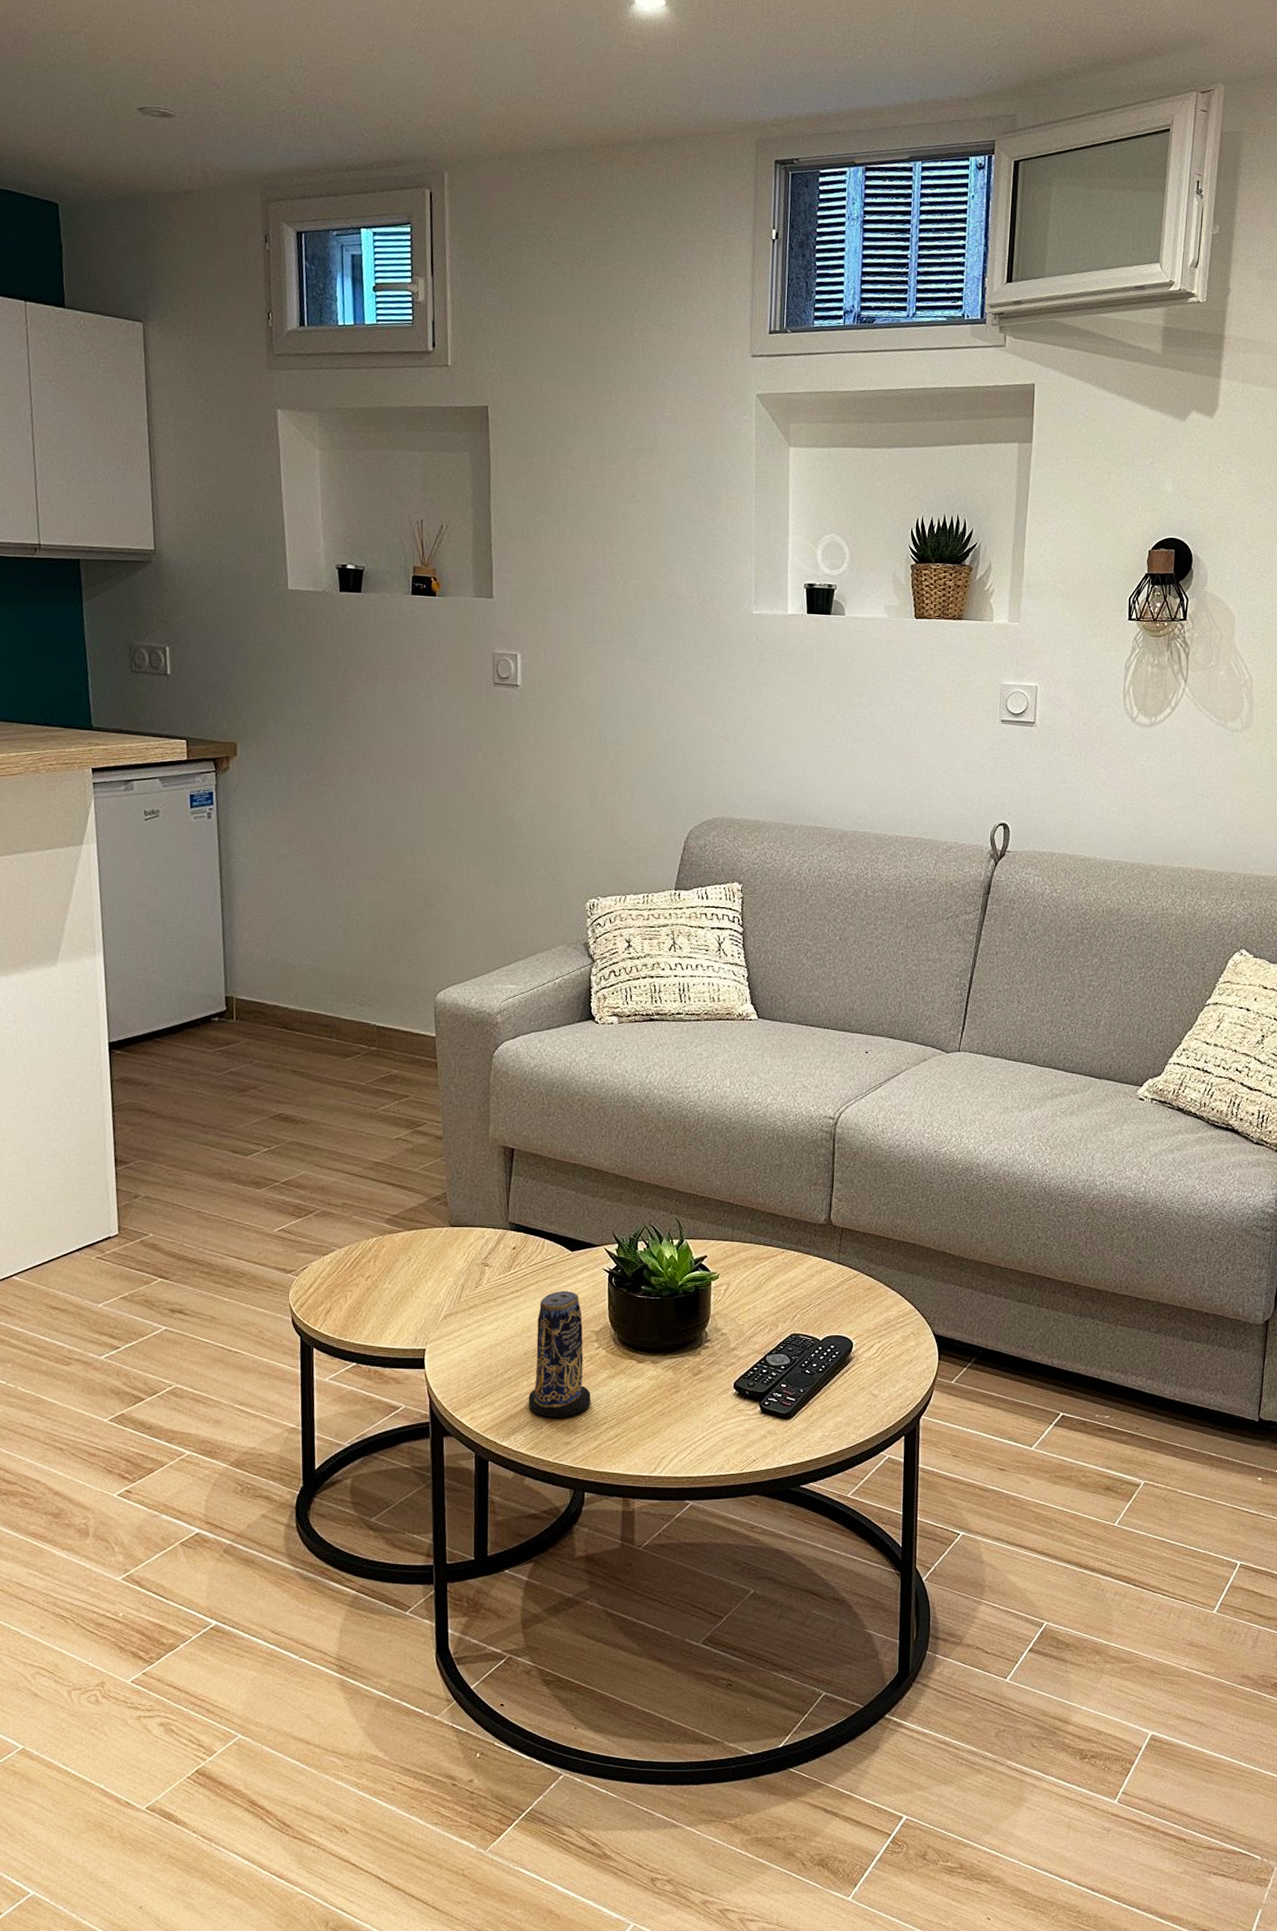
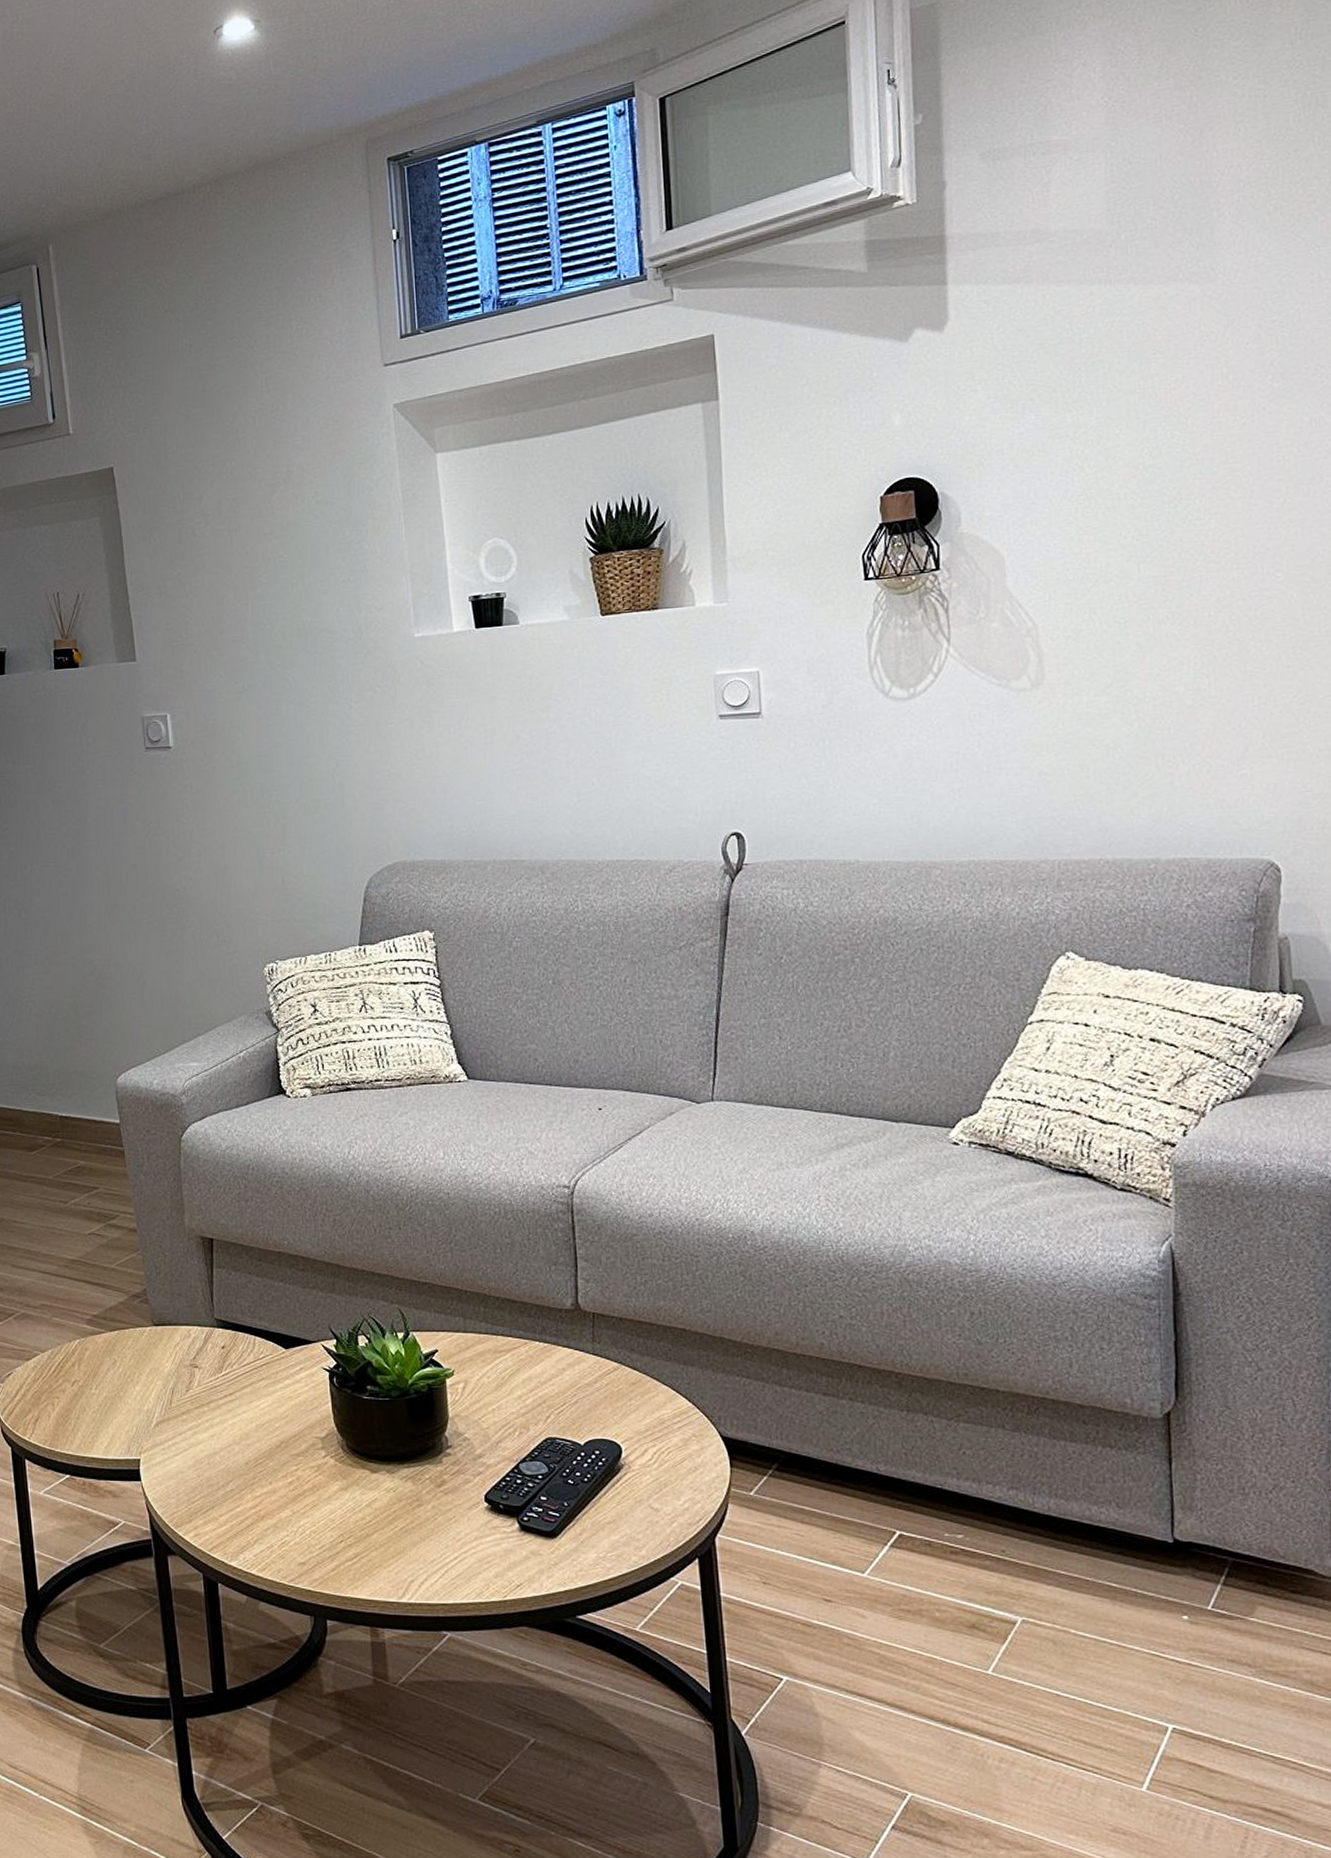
candle: present [528,1290,591,1417] -> none [254,1392,323,1534]

